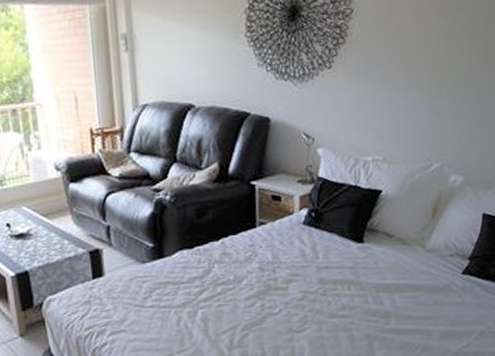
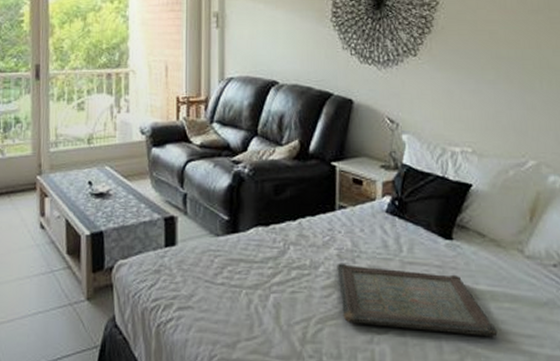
serving tray: none [259,273,401,327] -> present [337,263,498,337]

